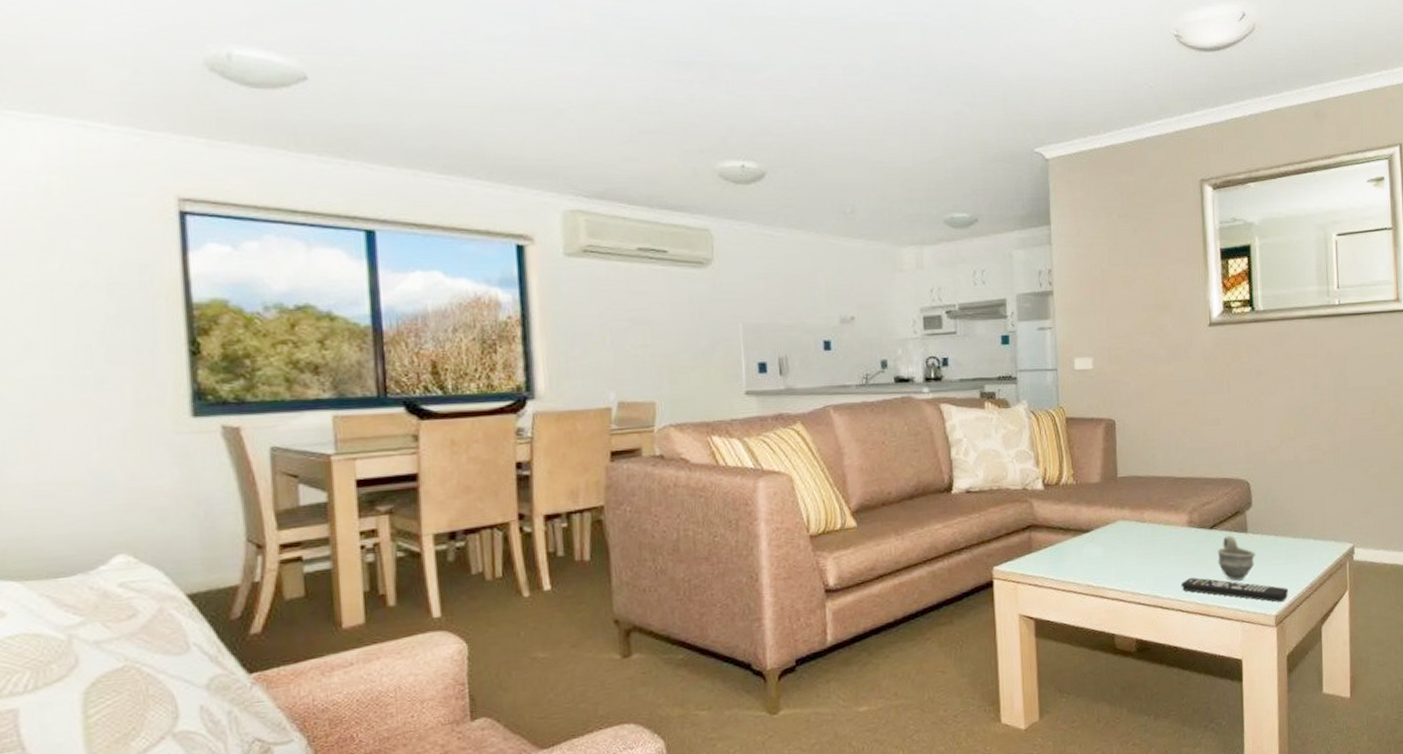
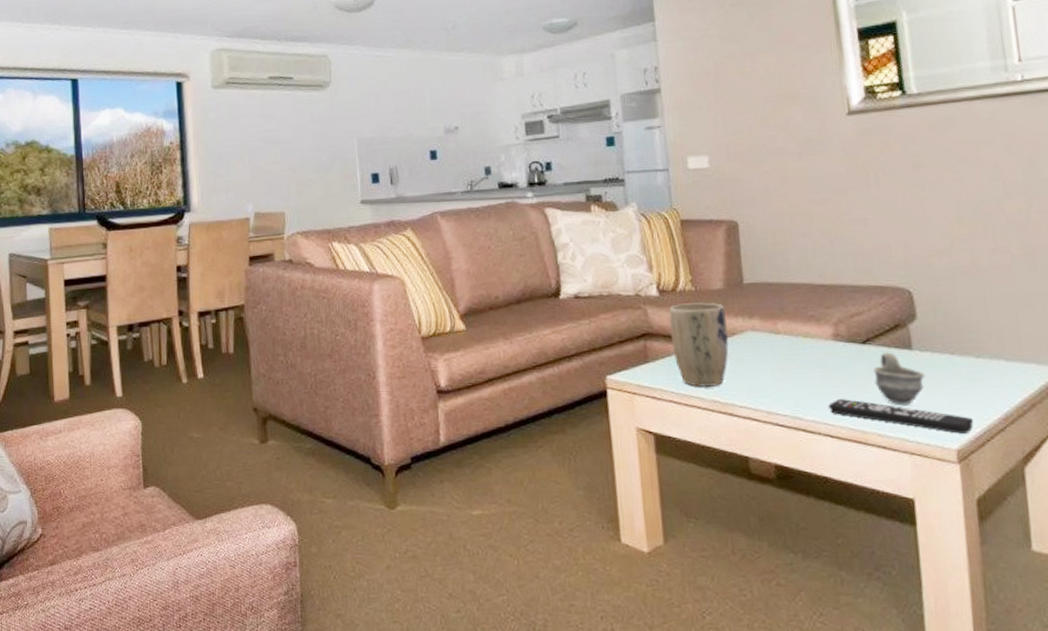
plant pot: none [1052,495,1103,573] -> present [669,302,729,387]

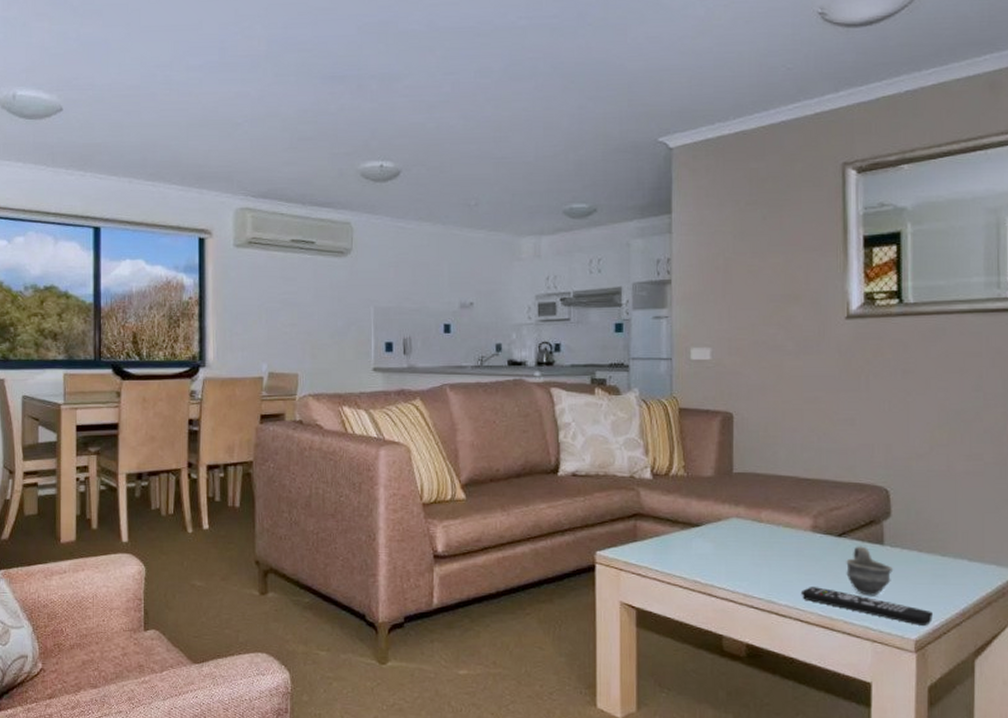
plant pot: present [669,302,729,387] -> none [660,488,713,568]

